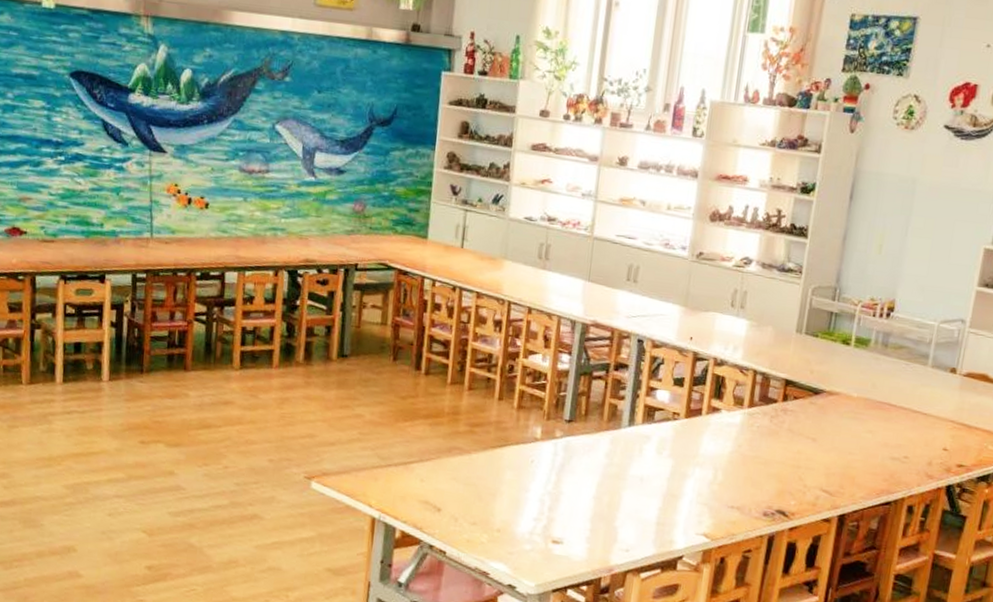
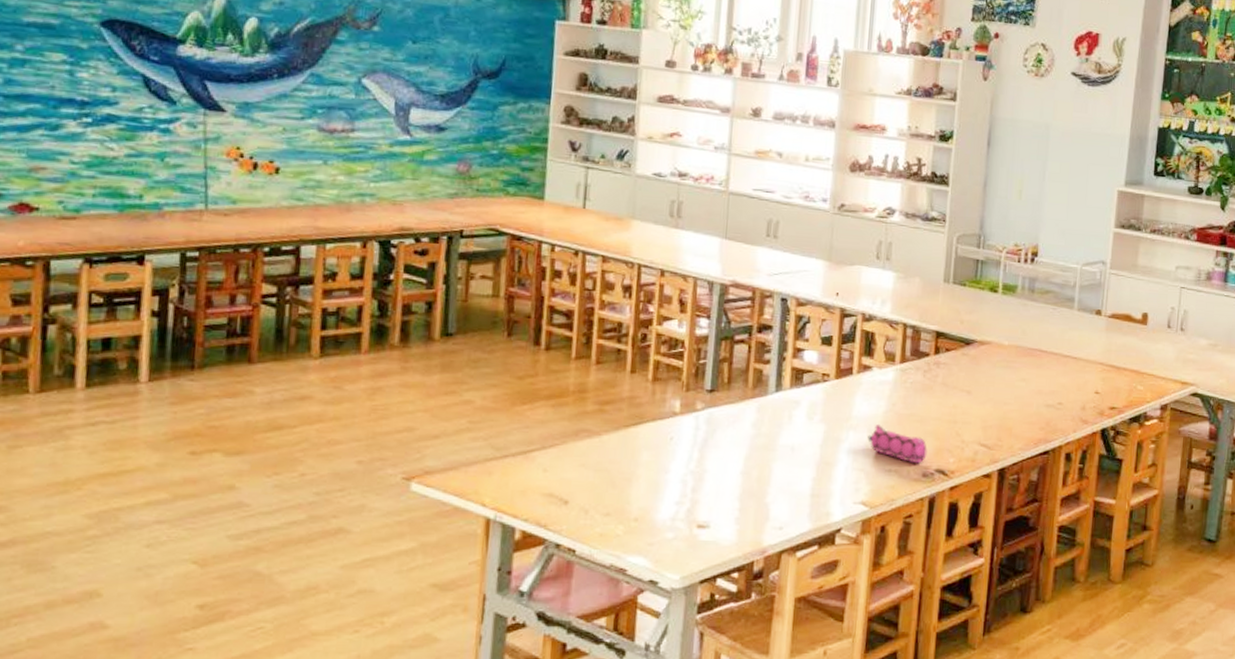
pencil case: none [712,462,770,504] -> present [867,423,927,464]

